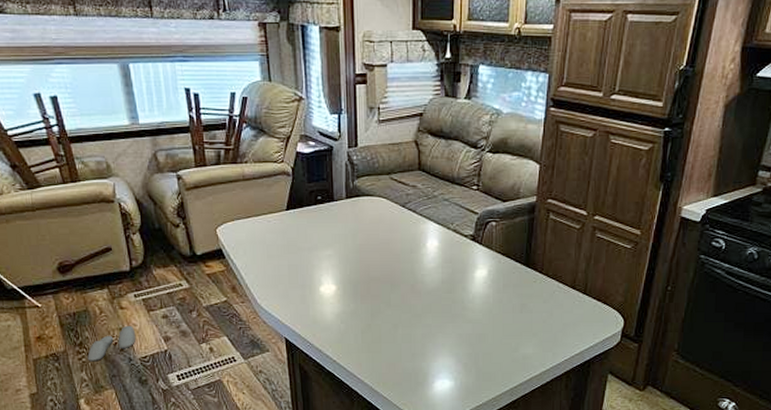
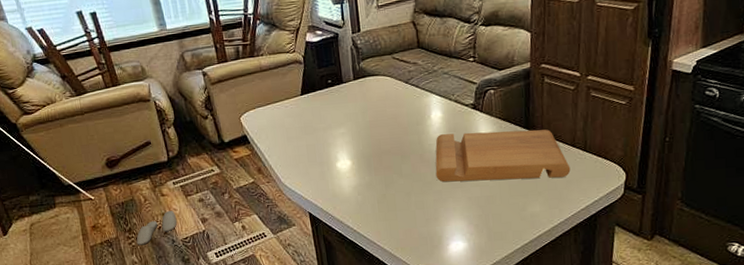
cutting board: none [426,265,568,320] -> present [435,129,571,182]

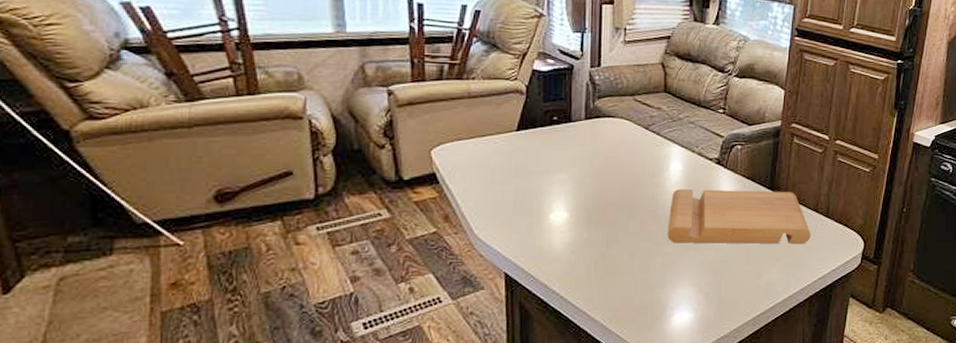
slippers: present [136,211,177,246] -> none [241,265,314,312]

